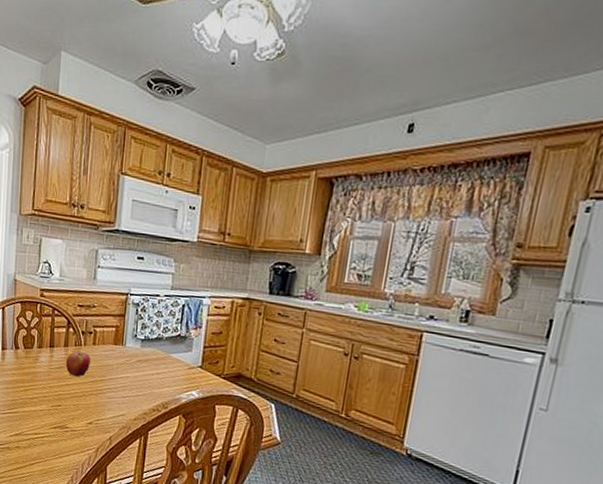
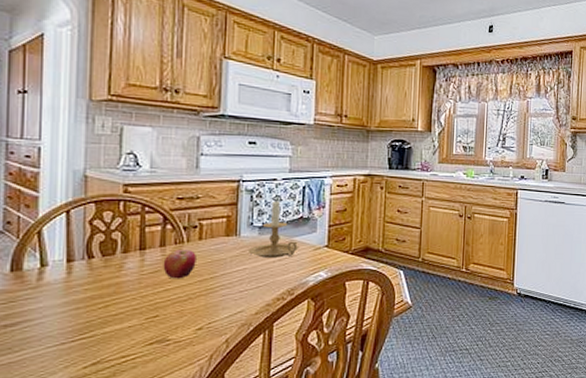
candle holder: none [131,315,175,372] -> present [247,199,299,258]

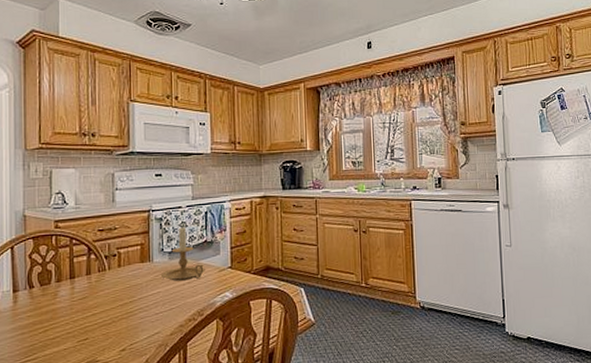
apple: present [163,250,196,279] -> none [89,277,117,304]

